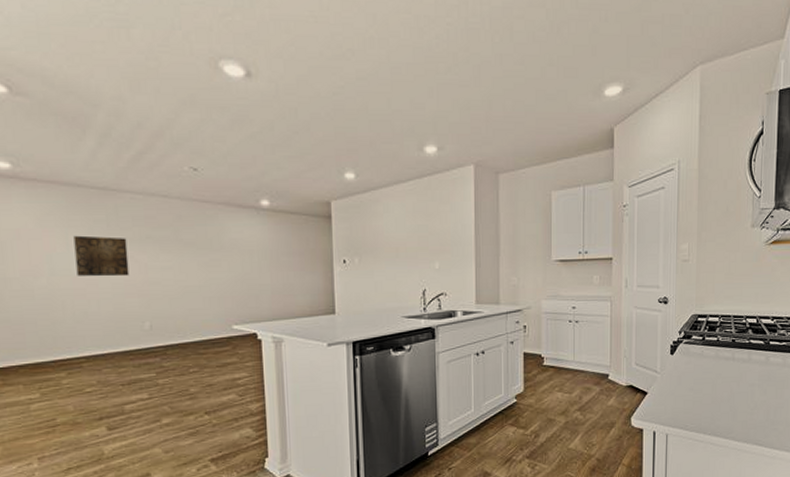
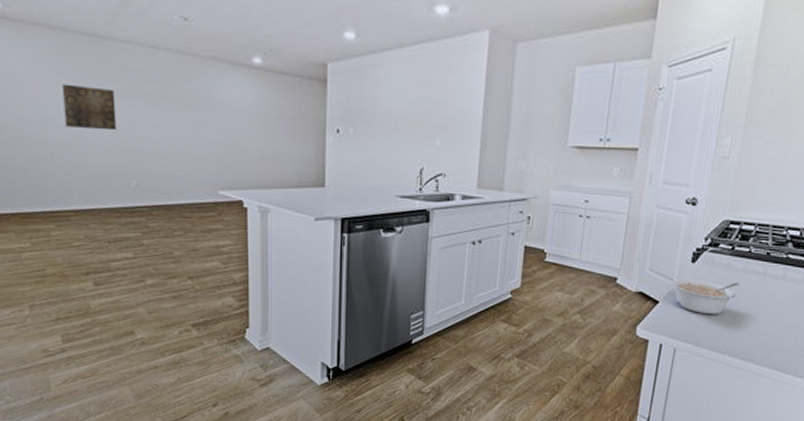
legume: none [655,369,714,400] -> present [671,278,740,314]

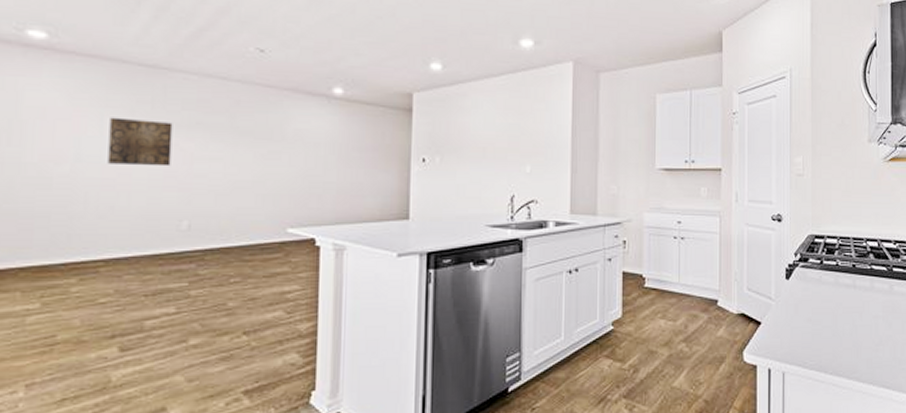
legume: present [671,278,740,314] -> none [770,296,833,332]

